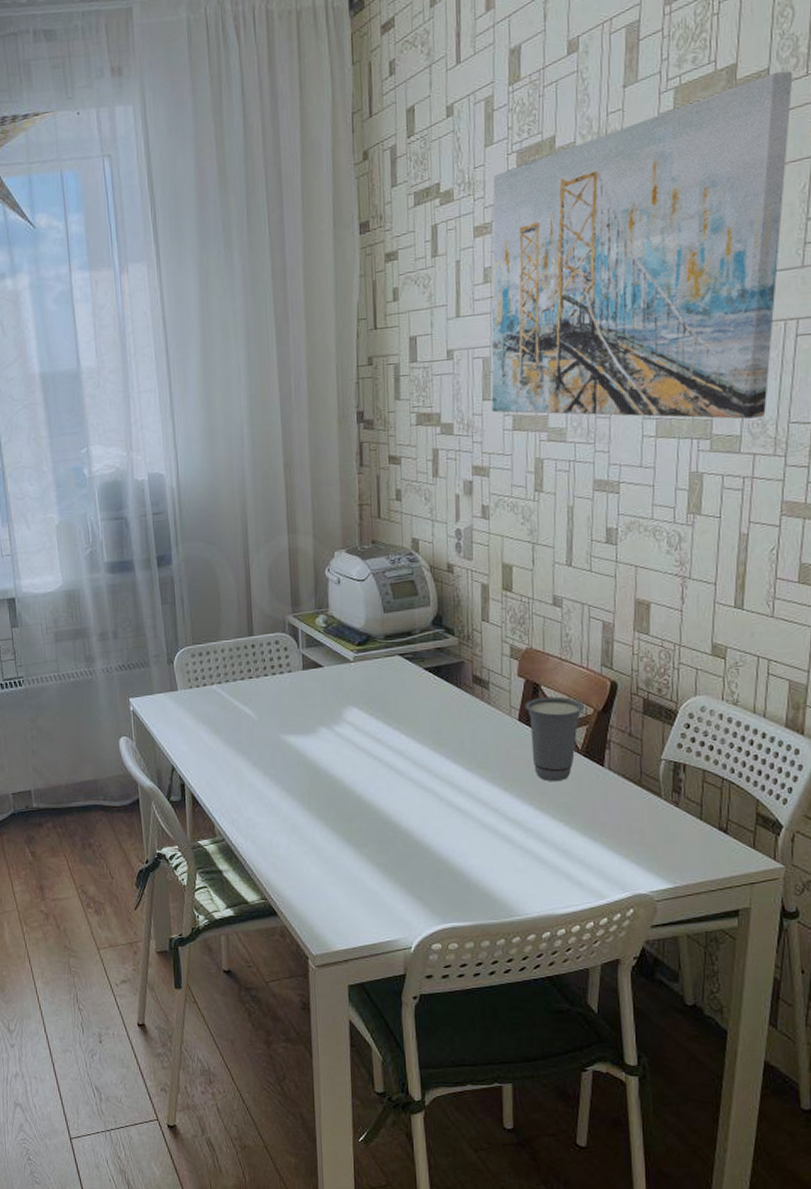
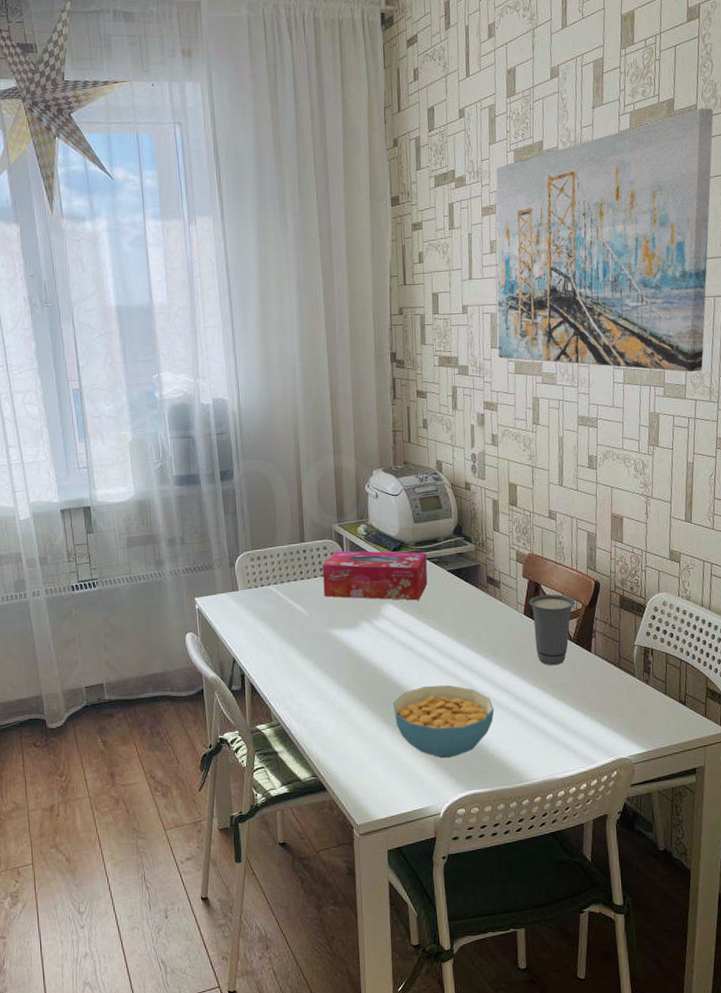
tissue box: none [274,645,399,703] -> present [322,550,428,601]
cereal bowl: none [356,801,479,885] -> present [393,685,495,759]

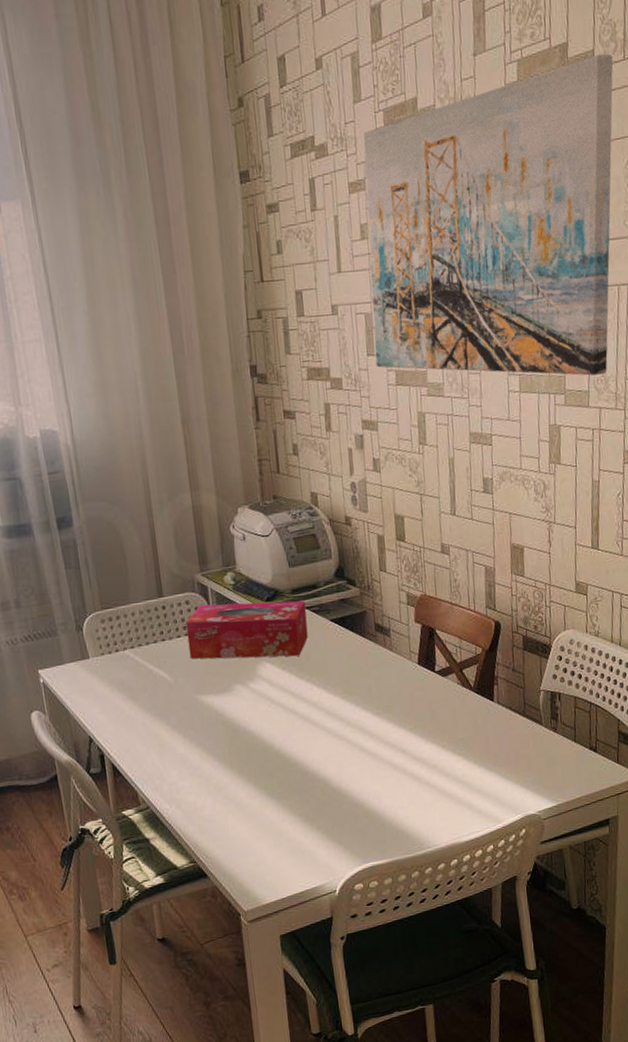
cereal bowl: present [393,685,495,759] -> none [277,749,390,831]
cup: present [528,594,576,665] -> none [422,639,475,719]

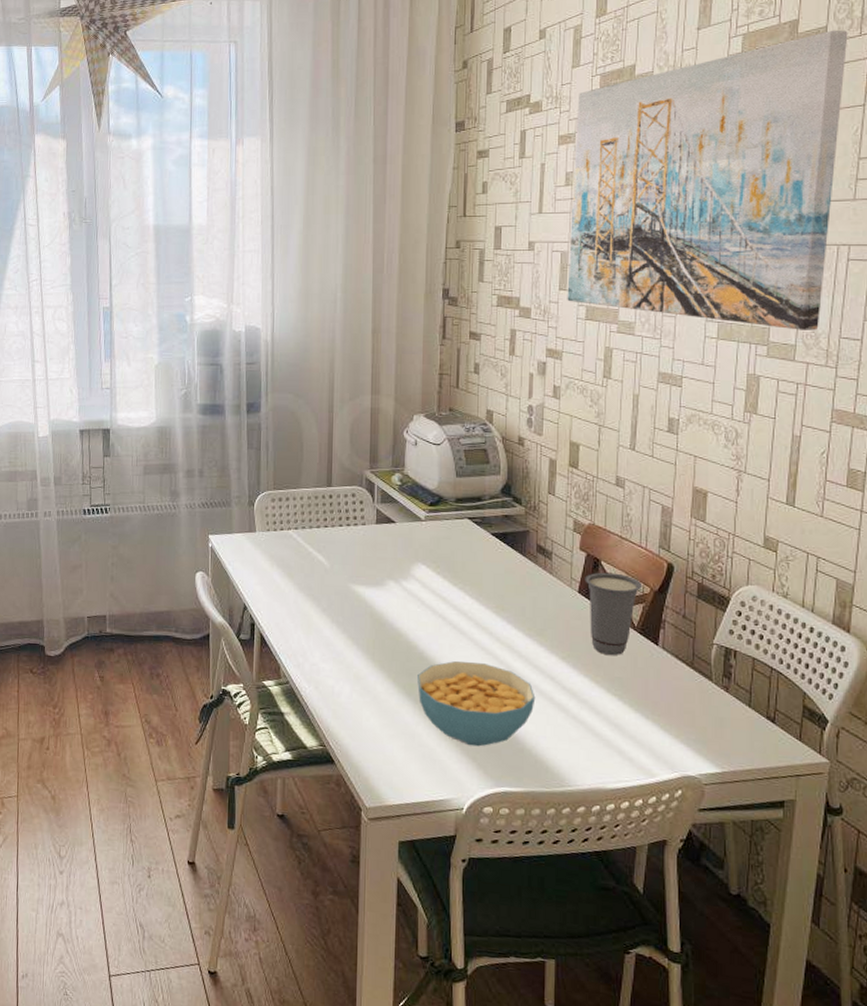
tissue box: present [185,600,308,659] -> none [348,500,469,563]
cereal bowl: none [277,749,390,831] -> present [417,660,536,747]
cup: none [422,639,475,719] -> present [585,572,643,655]

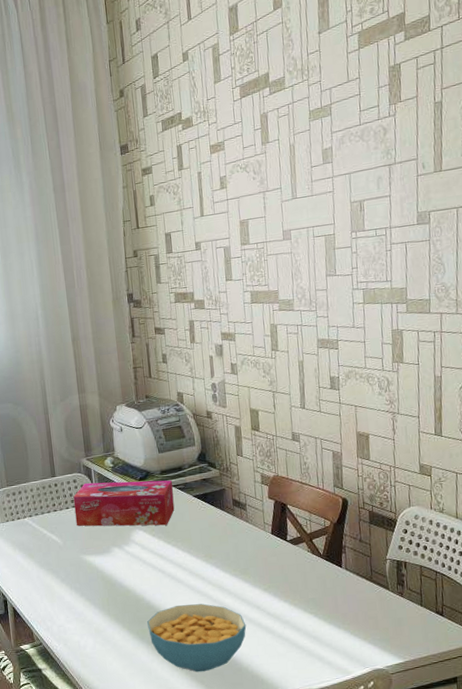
tissue box: none [348,500,469,563] -> present [73,480,175,527]
wall art: present [567,30,848,330] -> none [222,17,449,290]
cup: present [585,572,643,655] -> none [275,513,324,581]

